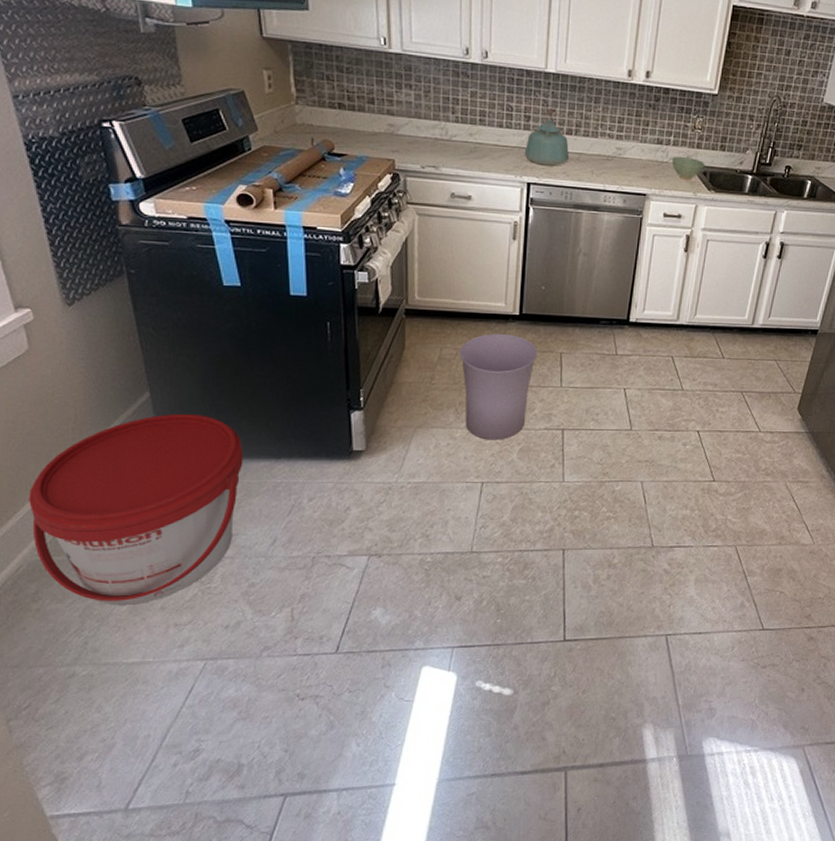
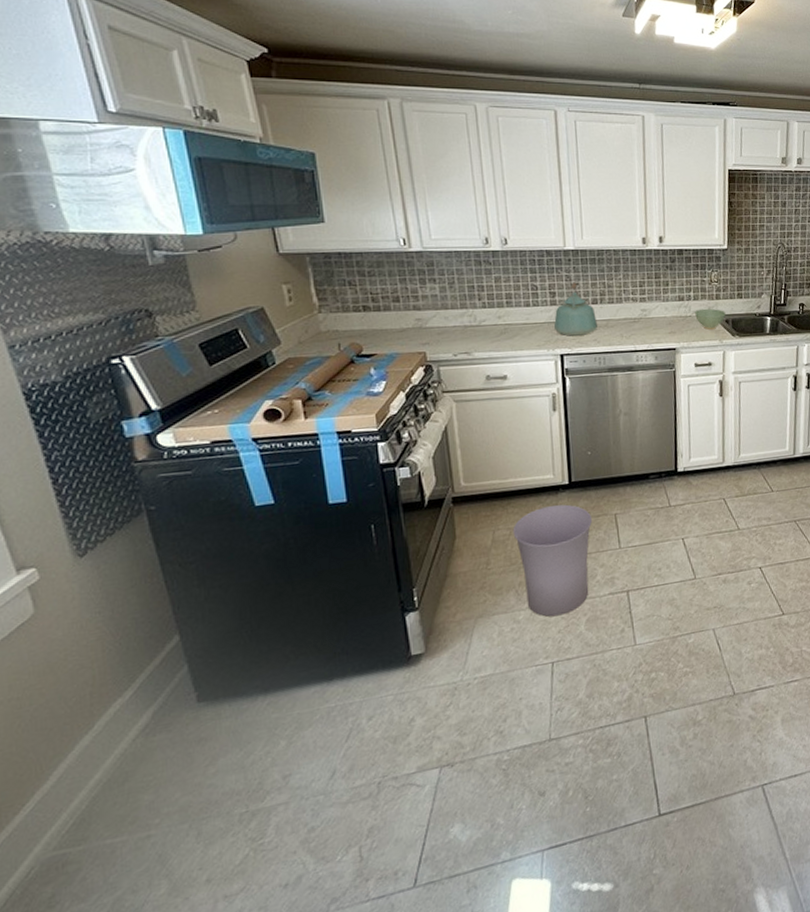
bucket: present [28,414,243,605] -> none [39,648,291,891]

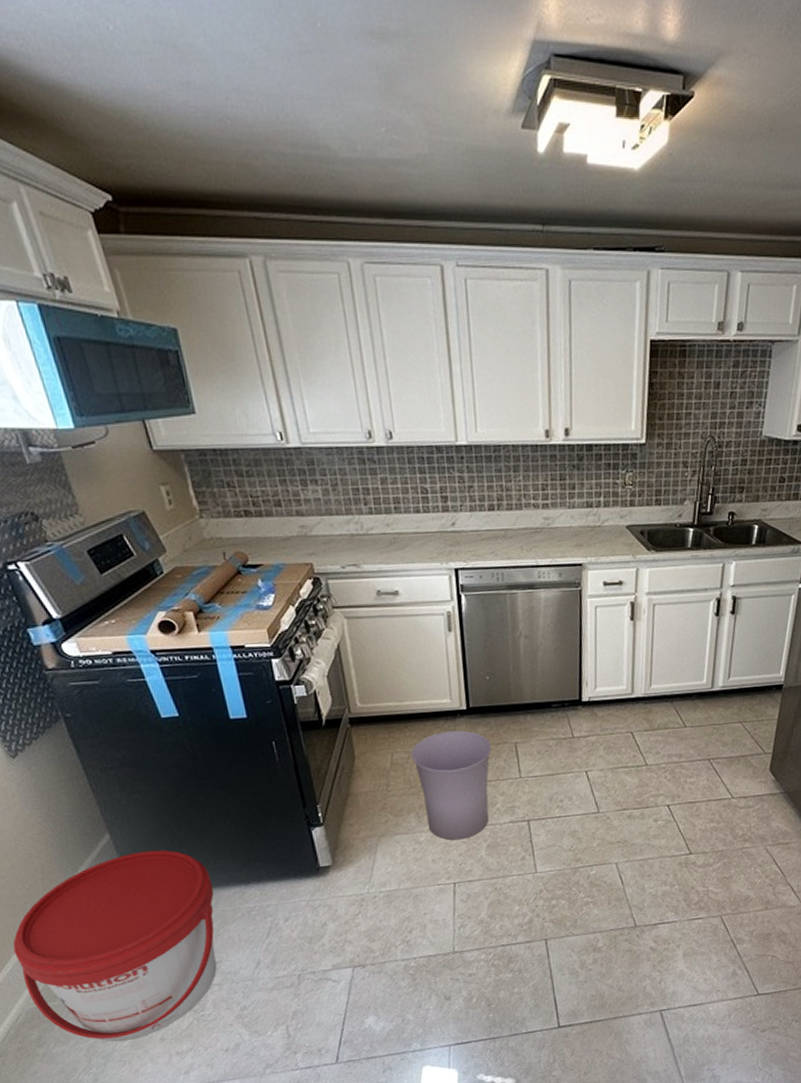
bucket: none [39,648,291,891] -> present [13,850,217,1042]
kettle: present [553,282,597,336] -> none [446,484,495,548]
bowl: present [695,308,726,330] -> none [605,517,641,543]

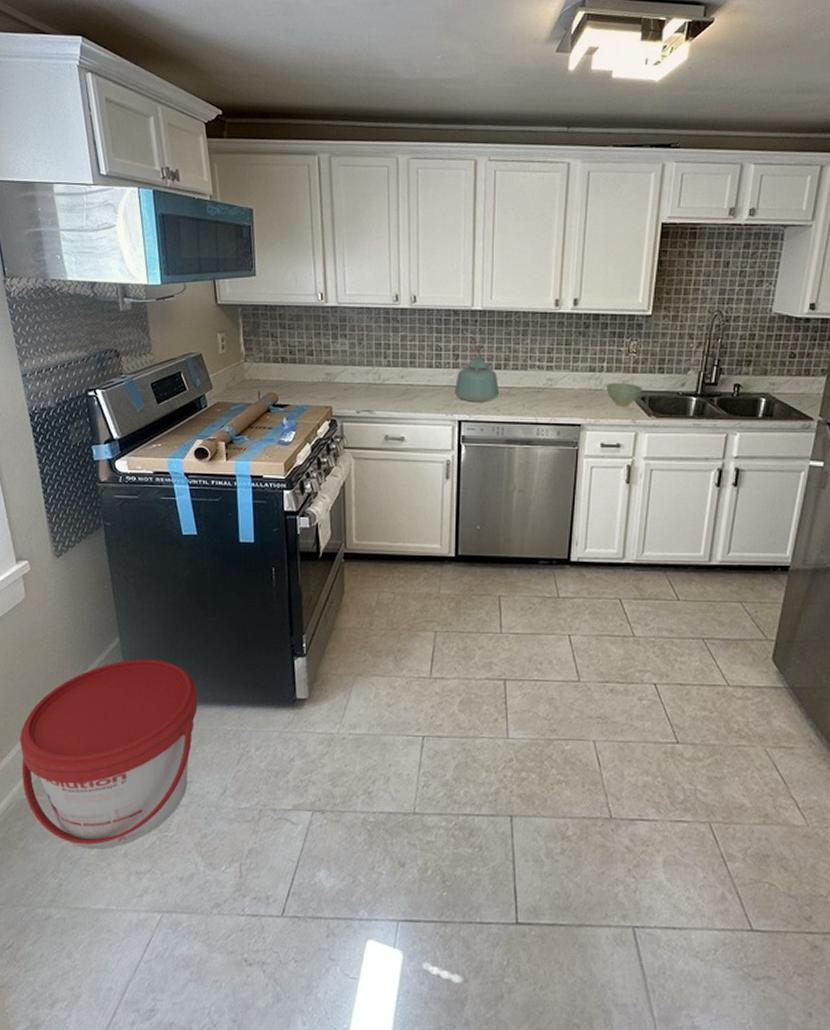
waste bin: present [411,730,491,841] -> none [396,577,475,691]
kettle: none [446,484,495,548] -> present [454,345,498,402]
bowl: none [605,517,641,543] -> present [606,382,643,408]

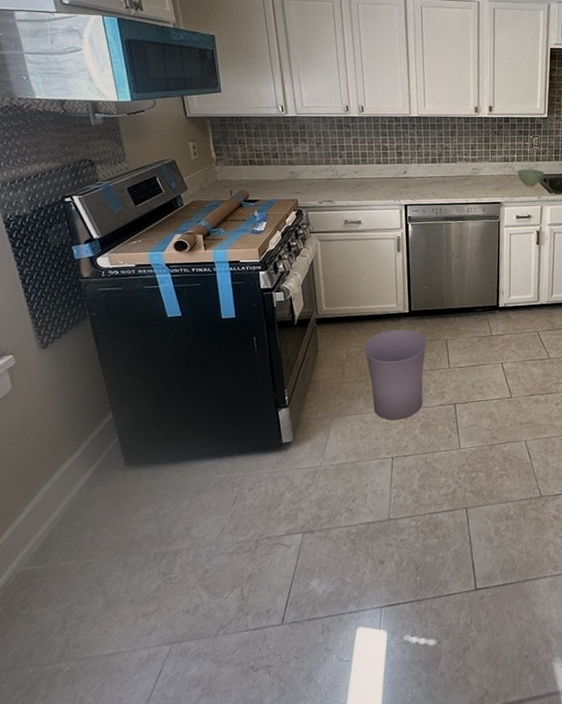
bucket: present [19,659,198,849] -> none [15,427,193,604]
waste bin: none [396,577,475,691] -> present [363,329,427,421]
kettle: present [454,345,498,402] -> none [399,144,435,190]

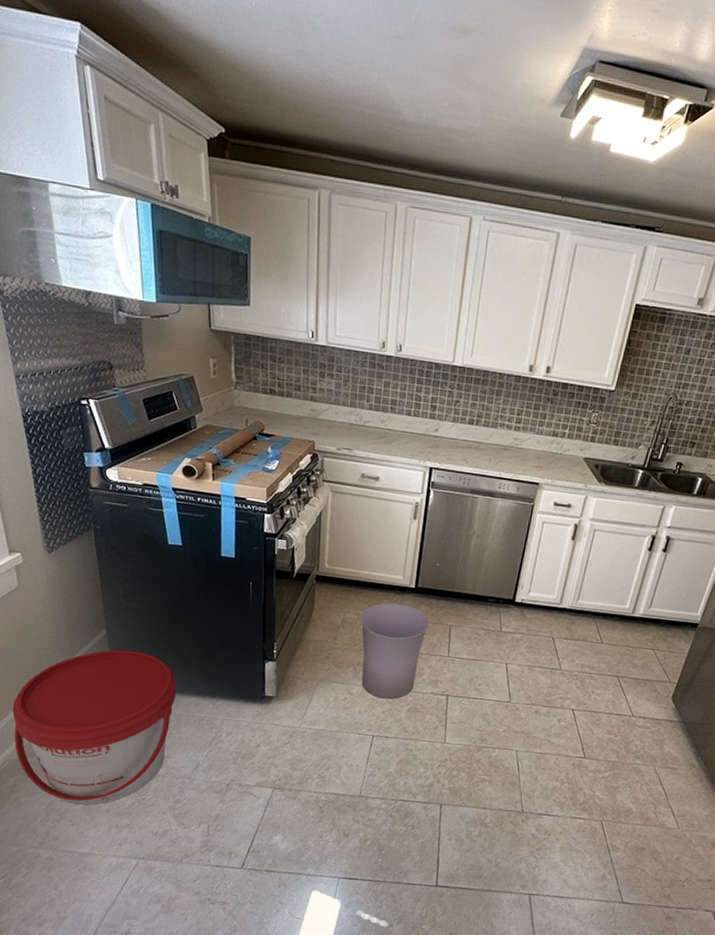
bucket: none [15,427,193,604] -> present [12,649,177,806]
bowl: present [518,169,544,188] -> none [565,448,597,473]

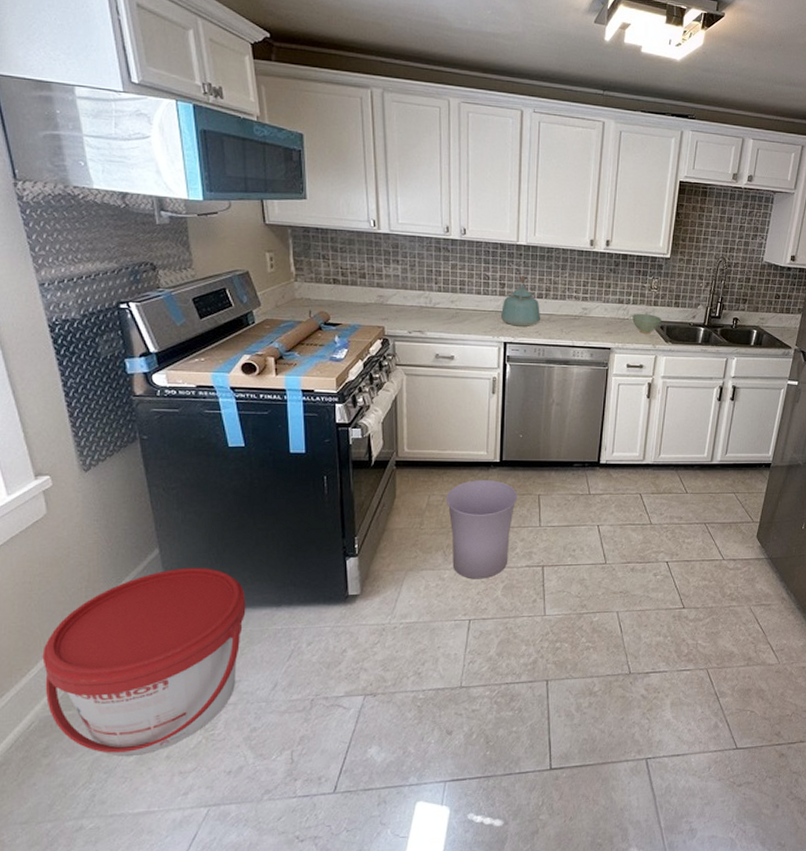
kettle: none [428,399,470,453] -> present [500,276,540,327]
bowl: none [565,448,597,473] -> present [632,313,662,335]

